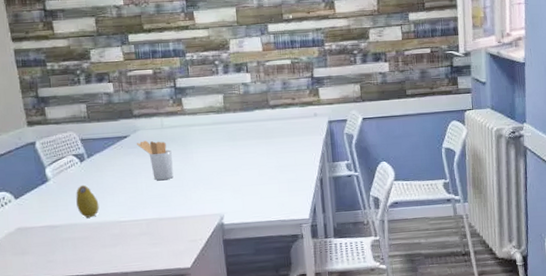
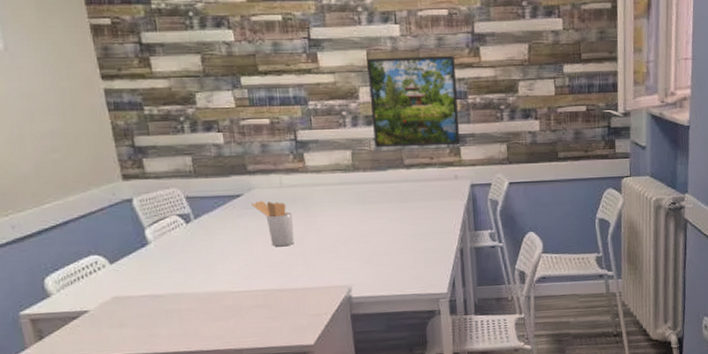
fruit: present [76,185,99,218] -> none [181,249,209,287]
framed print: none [236,10,318,92] -> present [367,56,460,148]

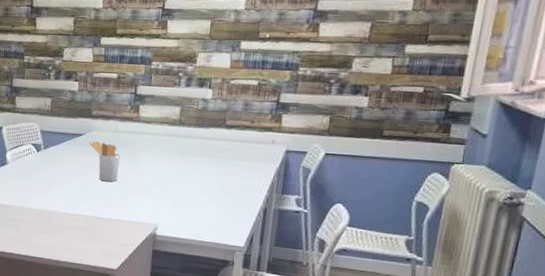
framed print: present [367,56,460,148] -> none [202,28,294,112]

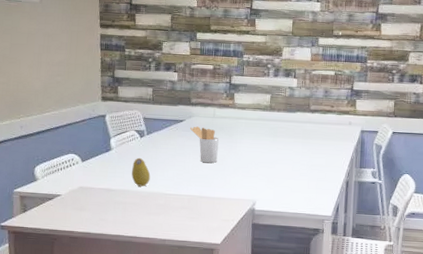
fruit: none [26,173,46,204] -> present [132,157,151,187]

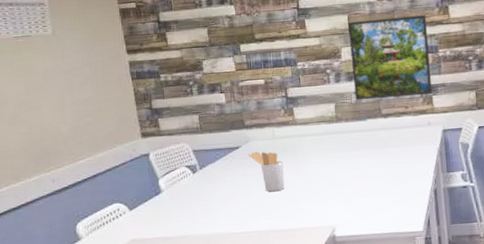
fruit: present [132,157,151,187] -> none [188,196,211,230]
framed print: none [289,26,361,98] -> present [348,15,432,101]

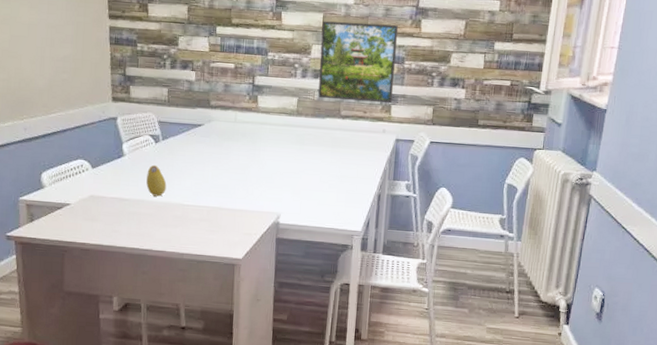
fruit: none [188,196,211,230] -> present [146,164,167,197]
utensil holder: present [247,151,285,192] -> none [208,131,241,173]

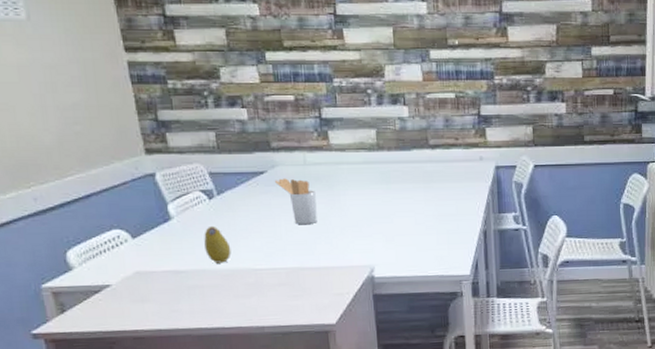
utensil holder: none [208,131,241,173] -> present [274,178,317,225]
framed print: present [318,21,399,103] -> none [393,35,485,127]

